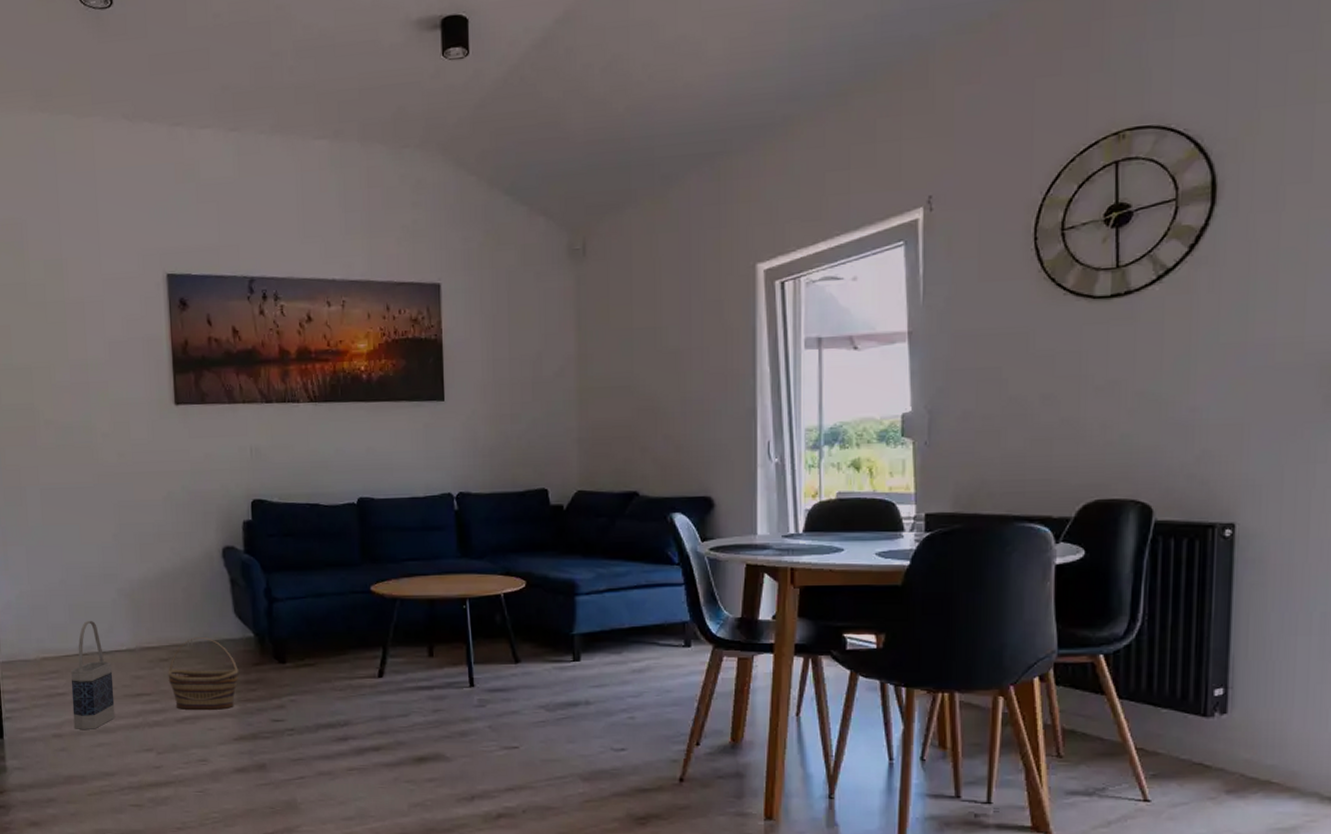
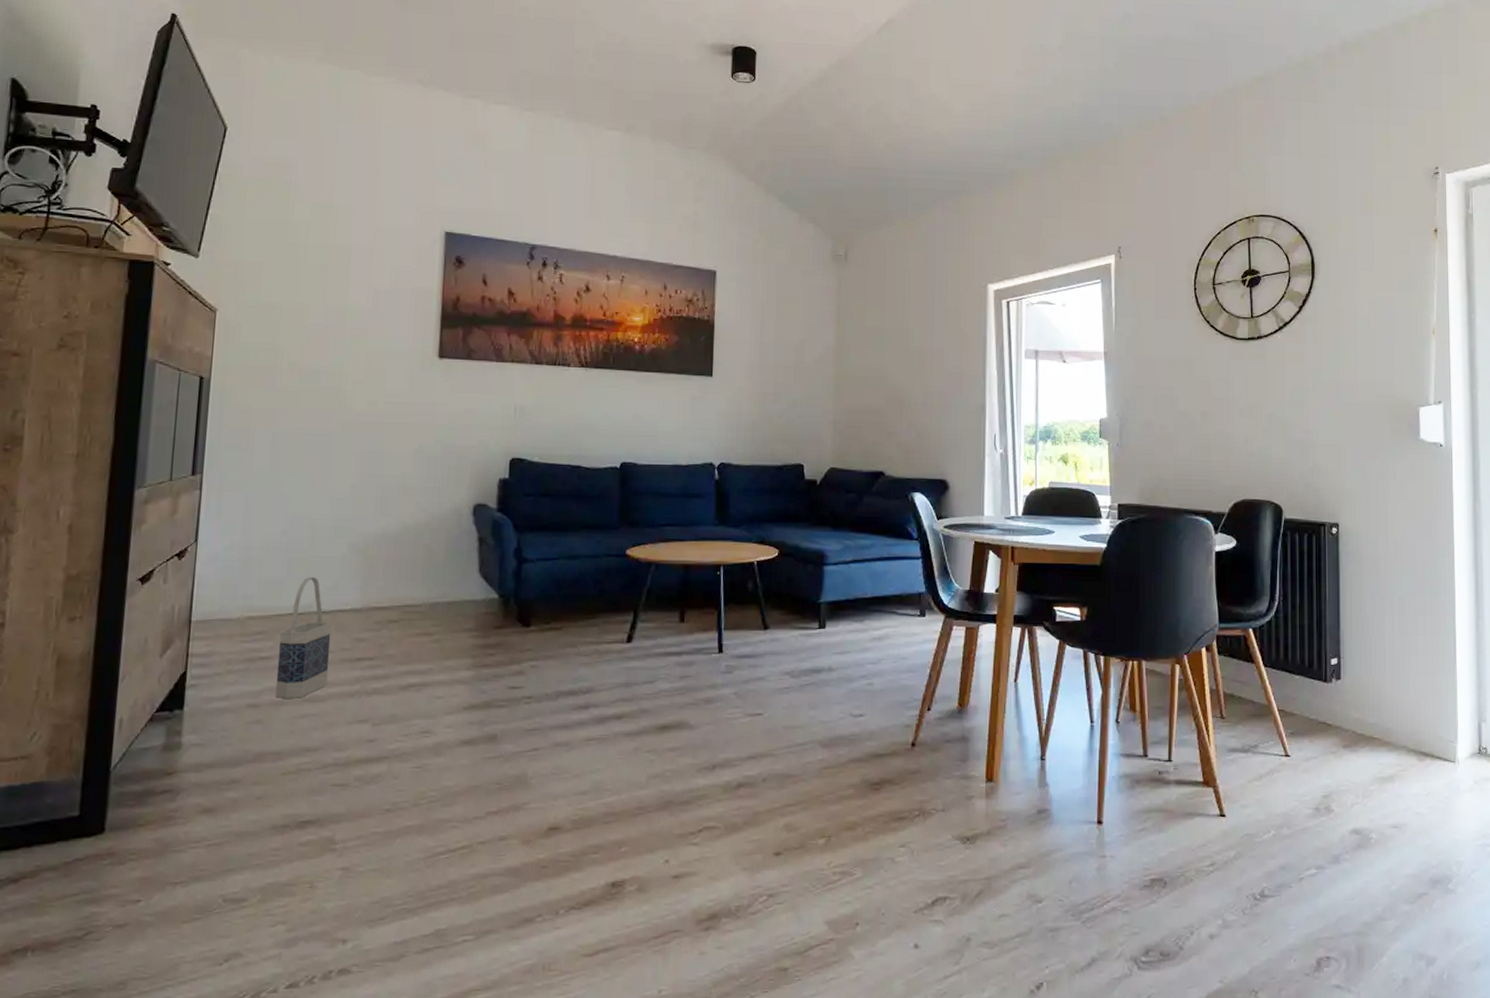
basket: present [168,637,239,710] -> none [396,598,477,676]

